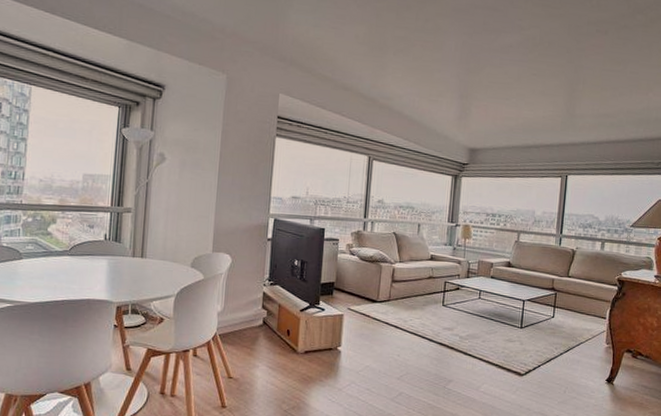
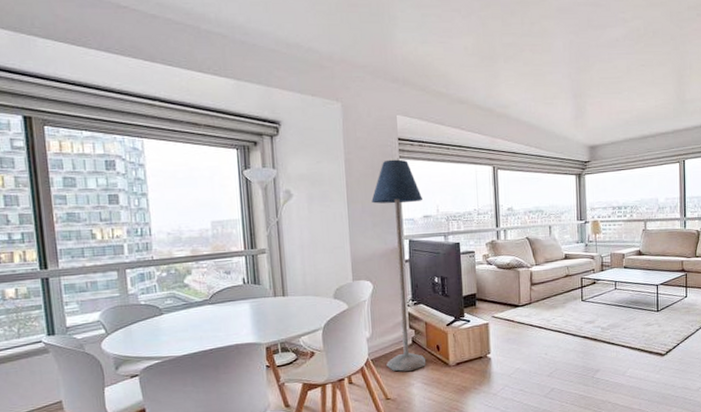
floor lamp: none [234,136,294,353] -> present [371,159,426,372]

